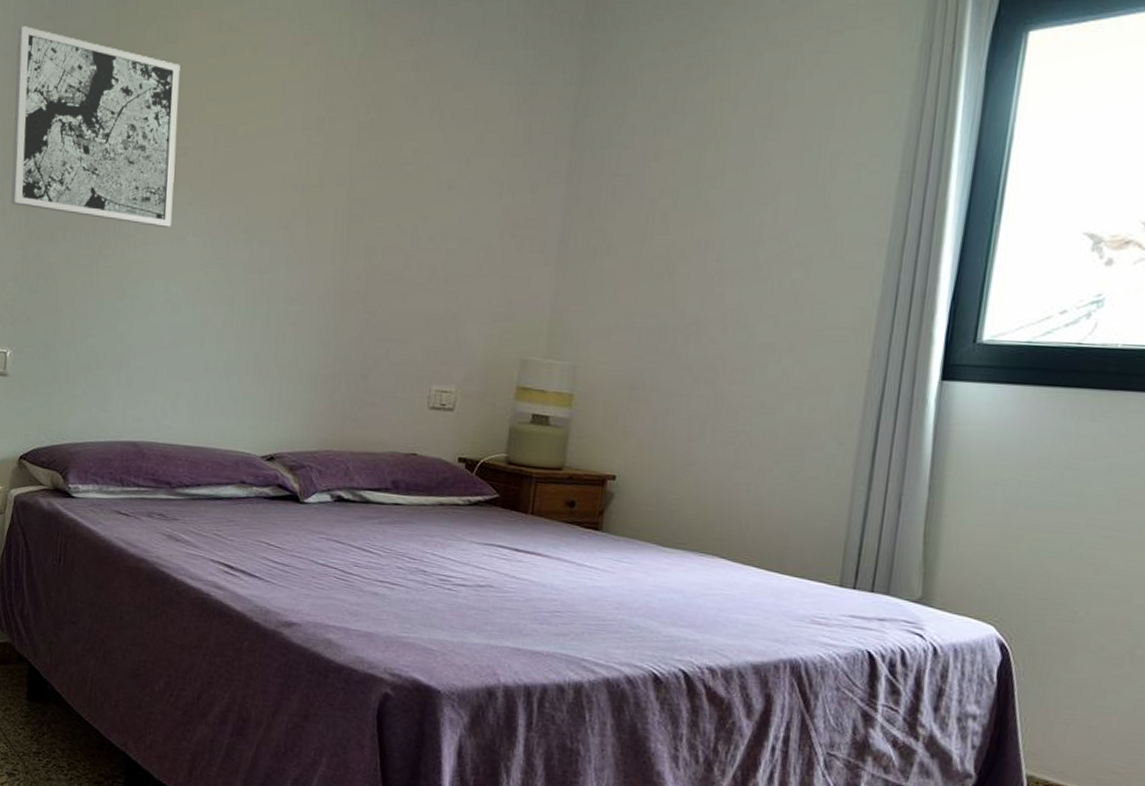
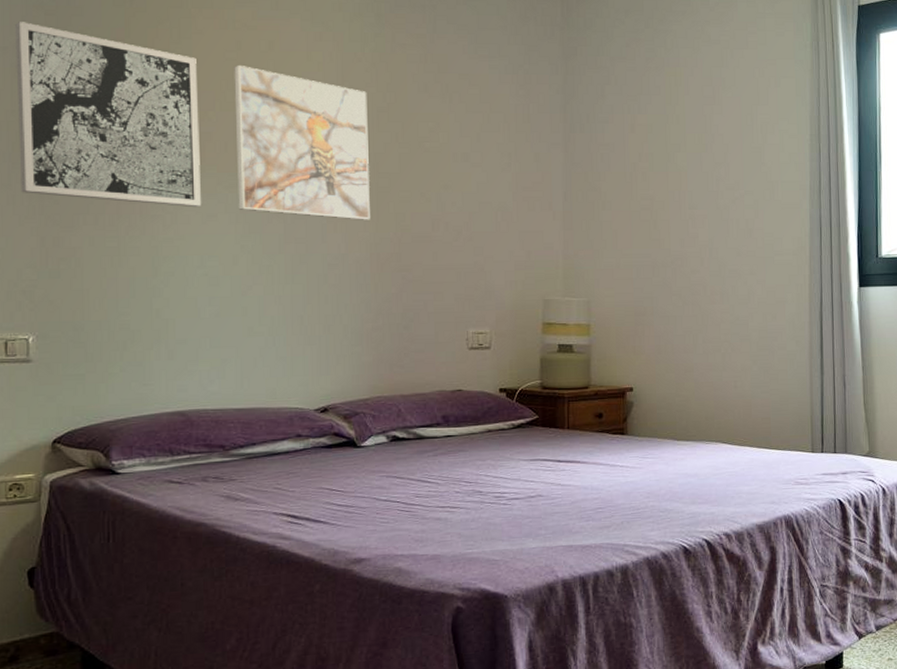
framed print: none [206,72,350,252] -> present [234,64,370,220]

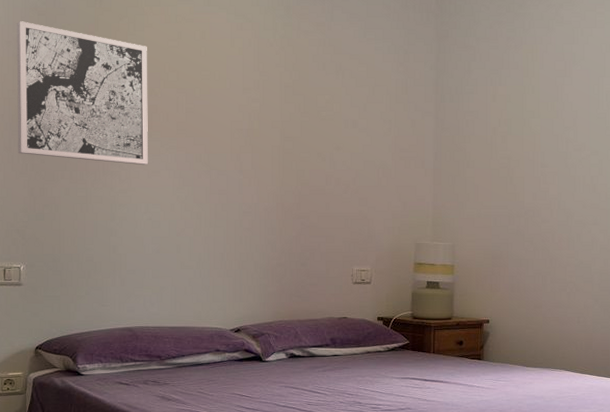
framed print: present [234,64,370,220] -> none [175,51,277,176]

